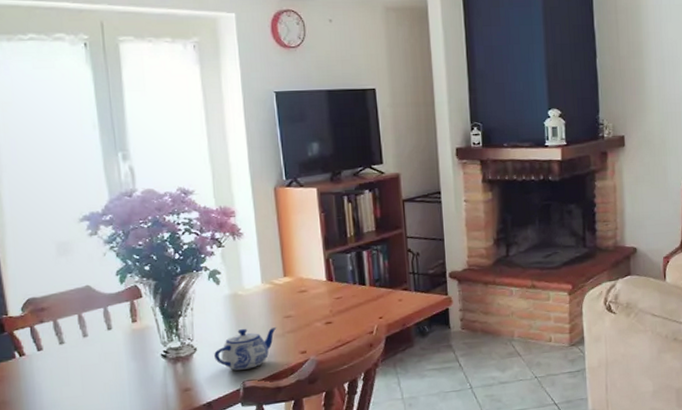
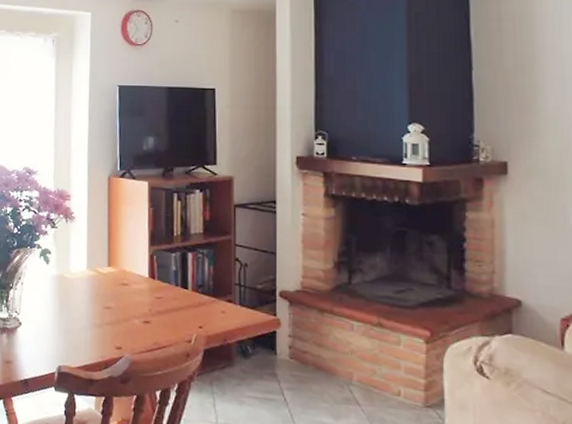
teapot: present [214,327,277,371] -> none [36,311,96,354]

